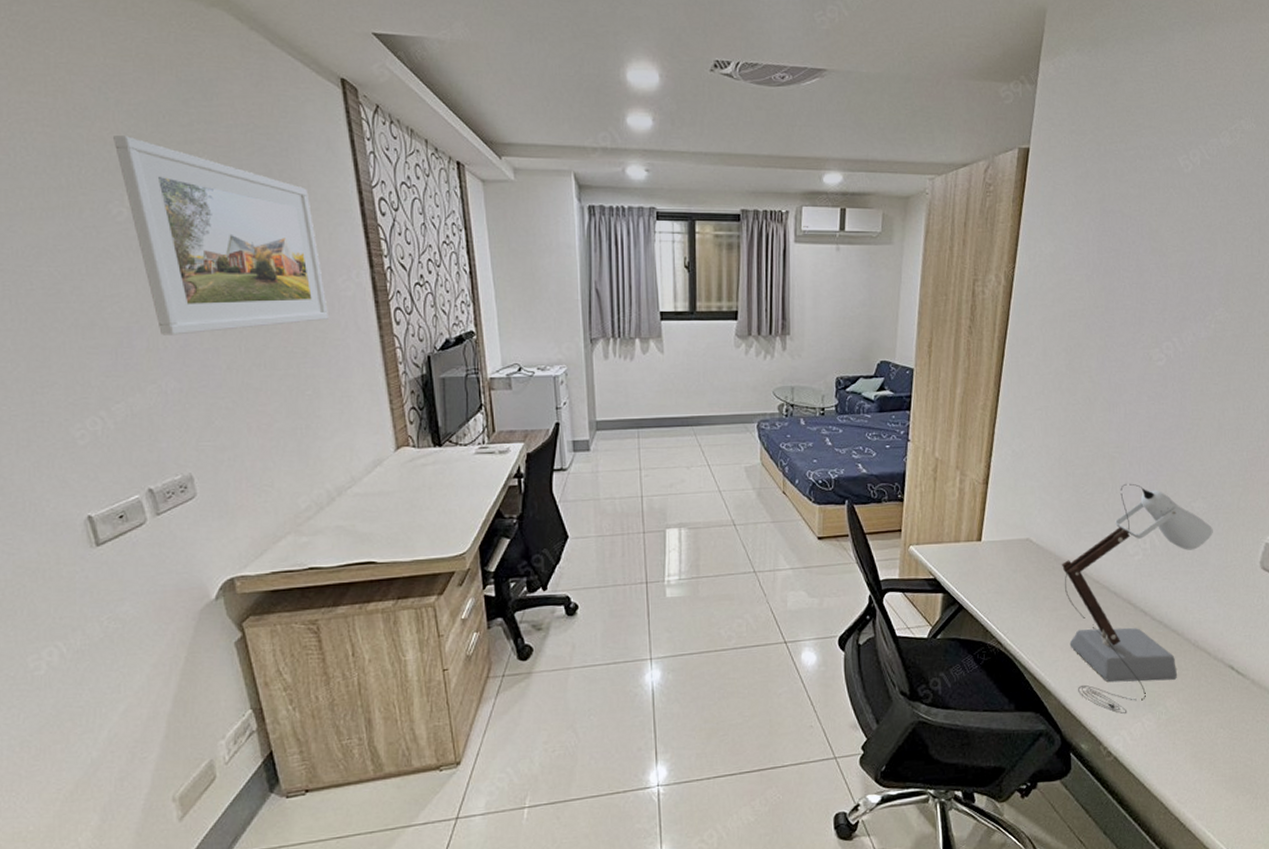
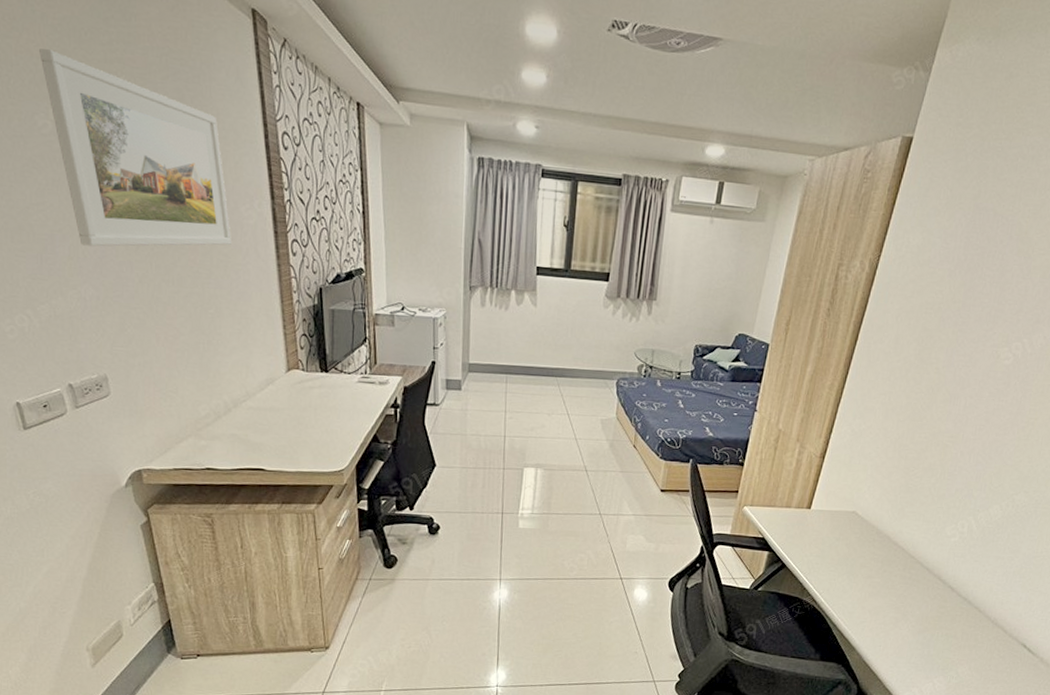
desk lamp: present [1061,483,1213,714] -> none [878,471,1030,674]

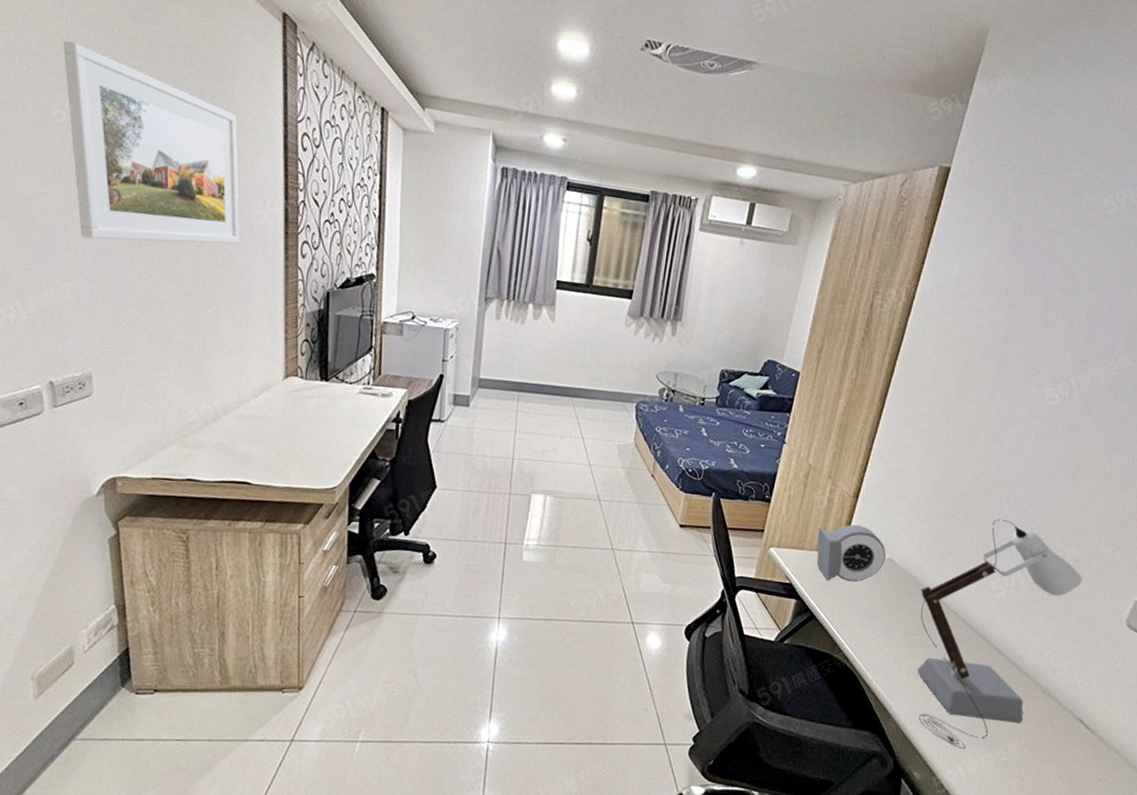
alarm clock: none [787,482,850,534] -> present [816,524,886,582]
desk lamp: none [878,471,1030,674] -> present [917,518,1083,749]

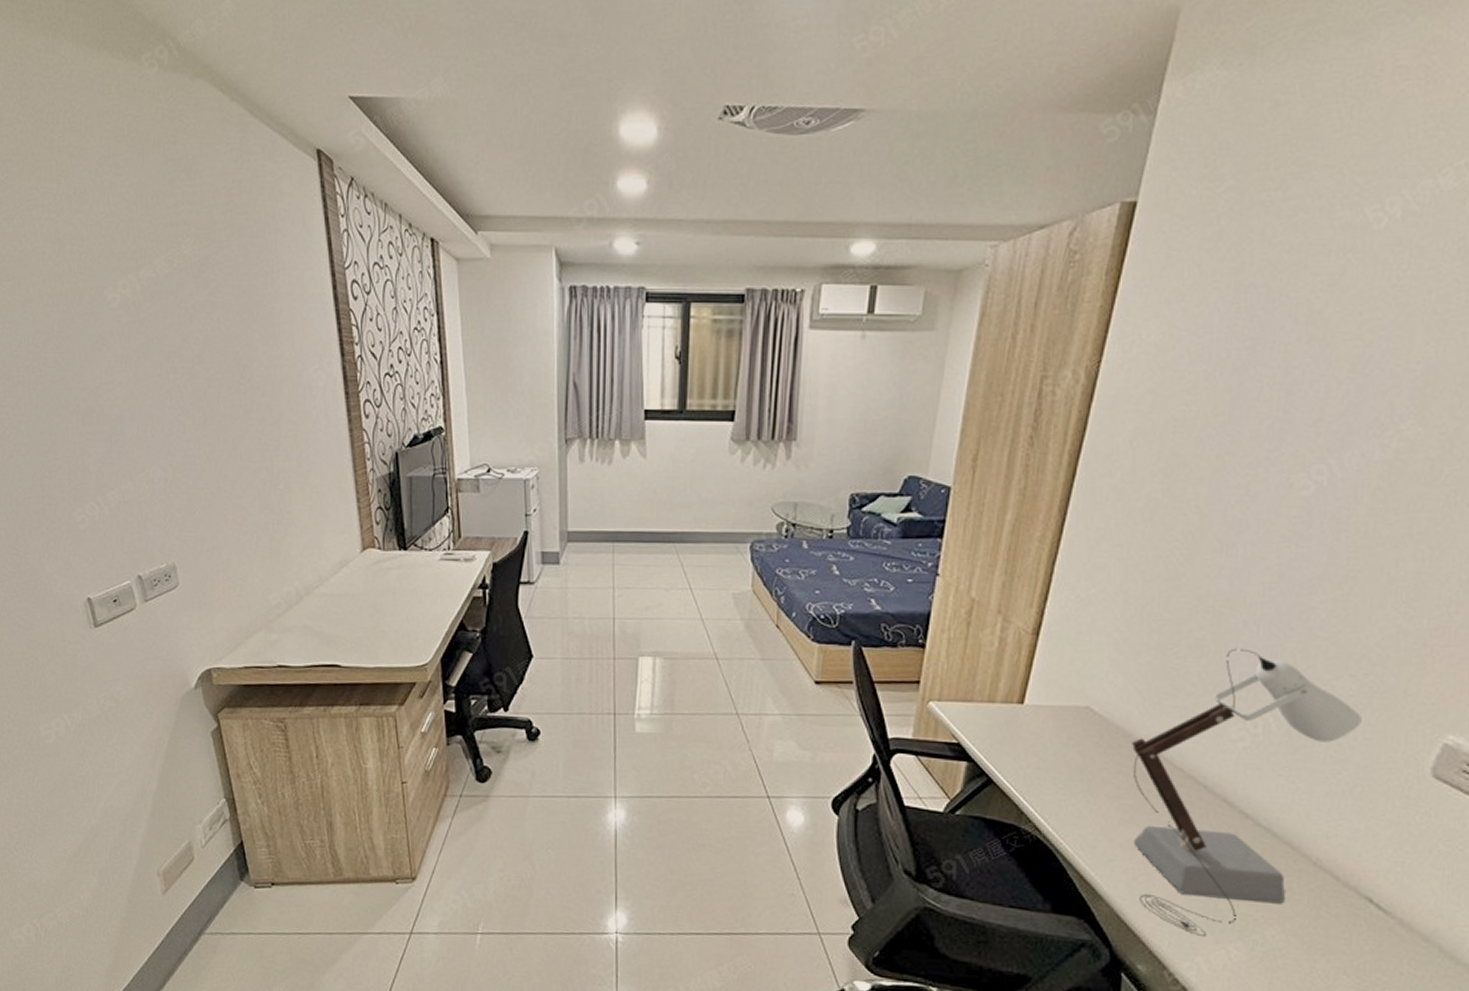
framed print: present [63,41,240,244] -> none [108,219,301,424]
alarm clock: present [816,524,886,582] -> none [989,667,1081,738]

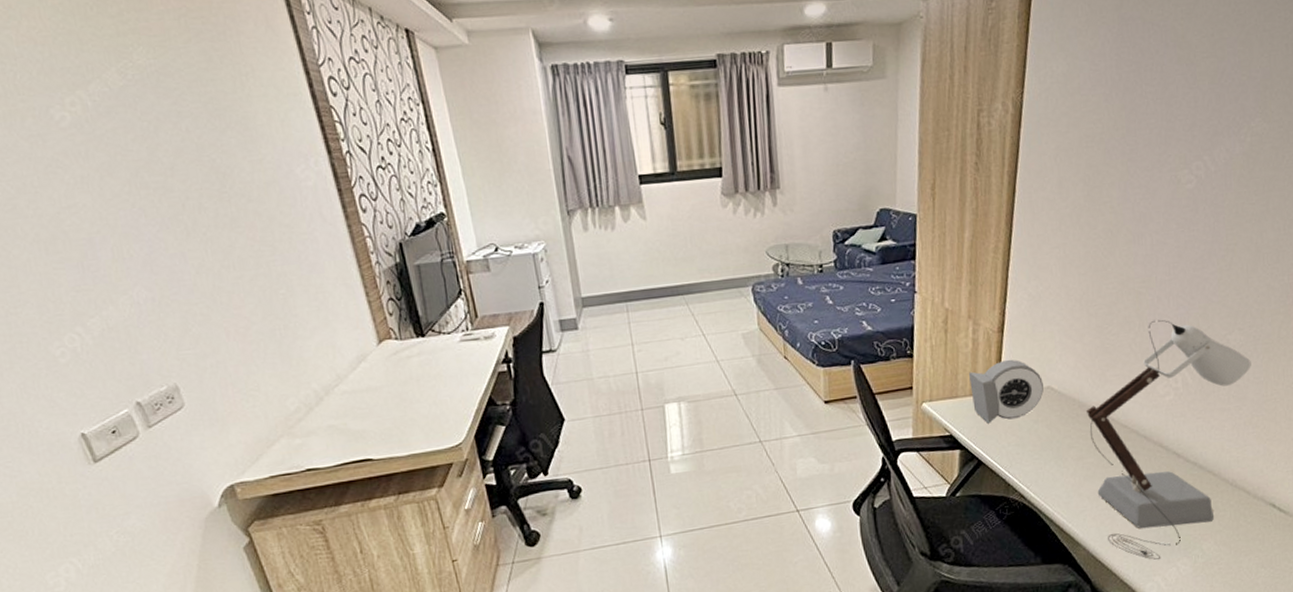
alarm clock: none [989,667,1081,738] -> present [969,359,1044,424]

